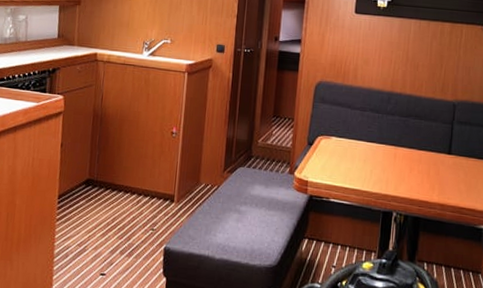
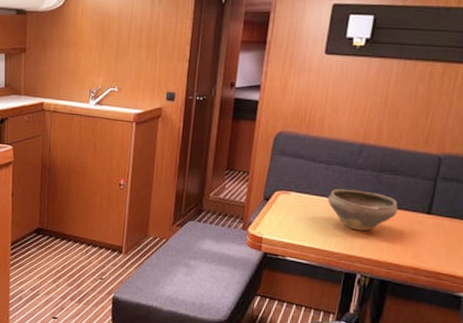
bowl: none [363,132,424,172] -> present [327,188,398,232]

